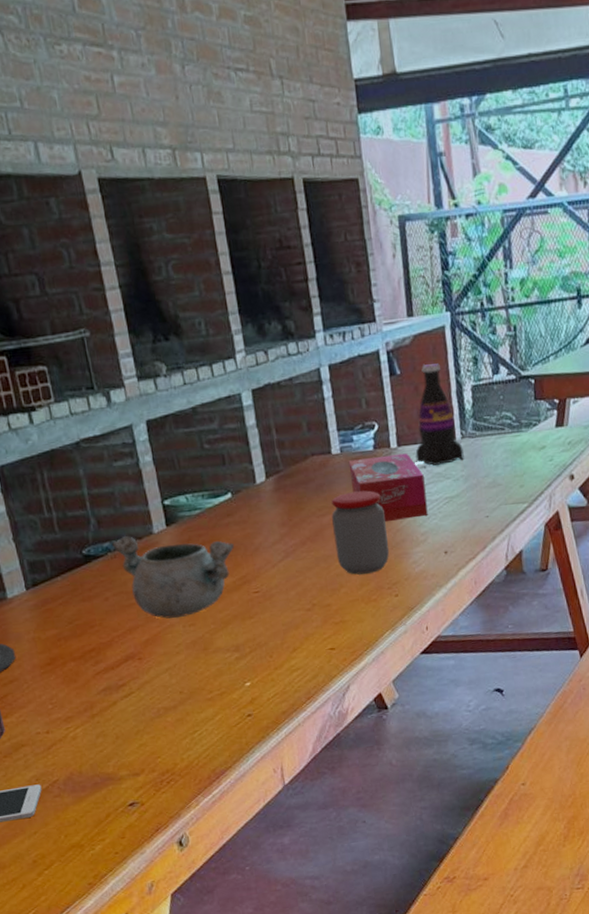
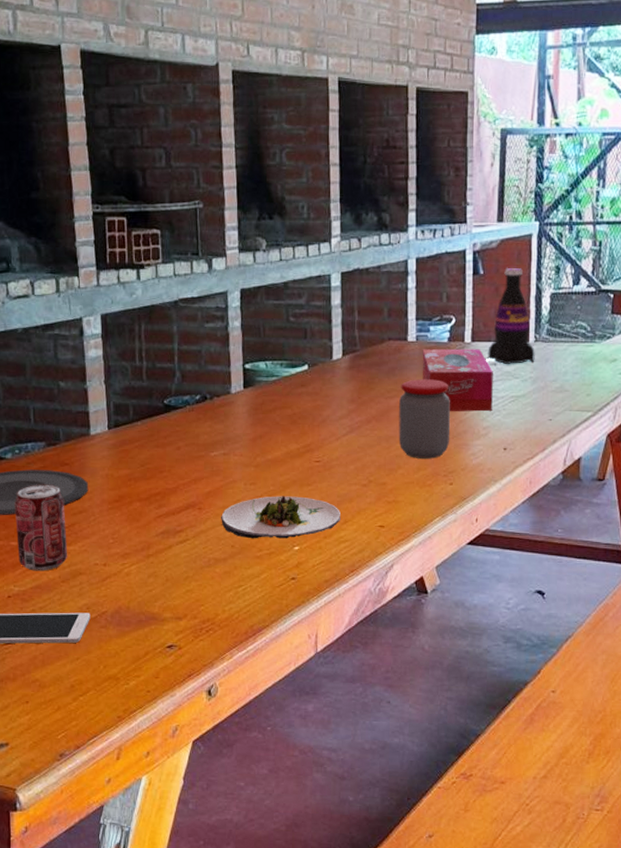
decorative bowl: present [111,536,235,619] -> none [191,393,304,476]
salad plate: none [164,630,289,682] -> present [221,496,340,539]

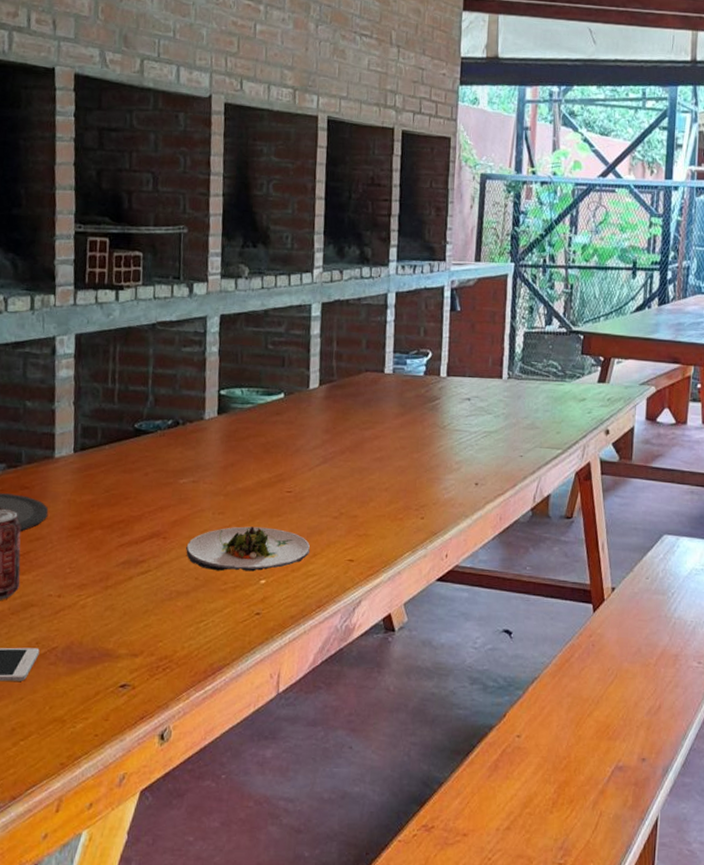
jar: present [398,379,450,459] -> none [372,411,424,492]
tissue box: present [422,348,493,412] -> none [397,382,467,446]
beverage bottle: present [487,268,535,364] -> none [462,306,508,400]

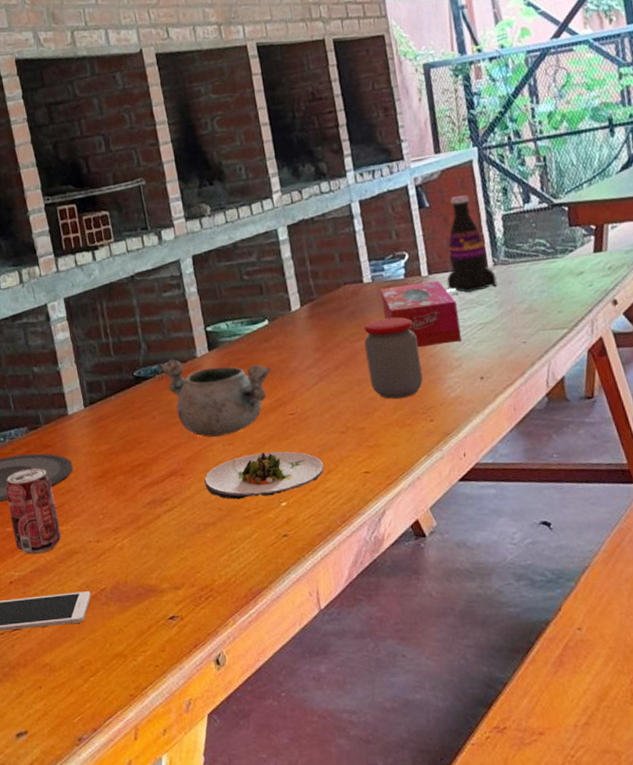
decorative bowl: none [163,417,278,505] -> present [159,359,271,438]
jar: none [372,411,424,492] -> present [364,317,423,399]
tissue box: none [397,382,467,446] -> present [380,281,462,347]
beverage bottle: none [462,306,508,400] -> present [446,195,497,292]

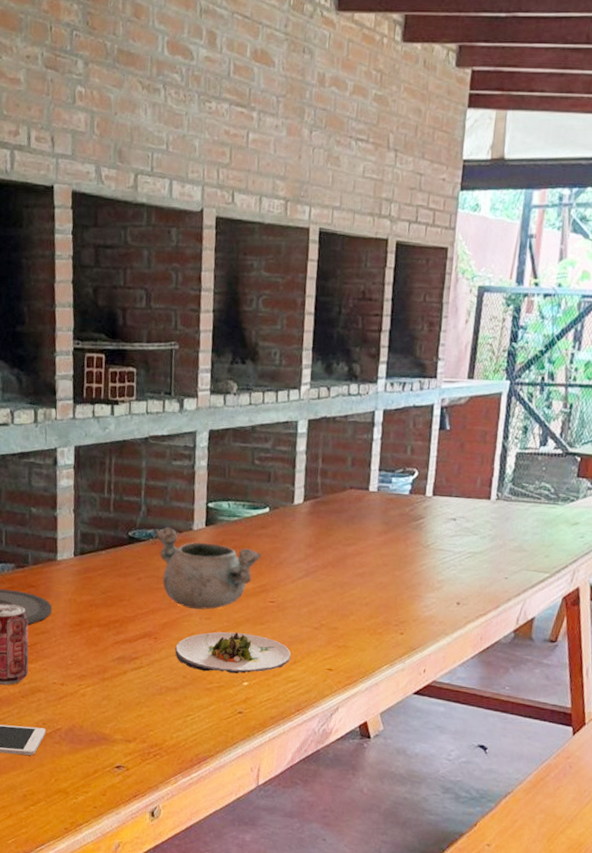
jar: present [364,317,423,399] -> none [353,529,407,608]
tissue box: present [380,281,462,347] -> none [381,500,452,565]
beverage bottle: present [446,195,497,292] -> none [447,425,496,521]

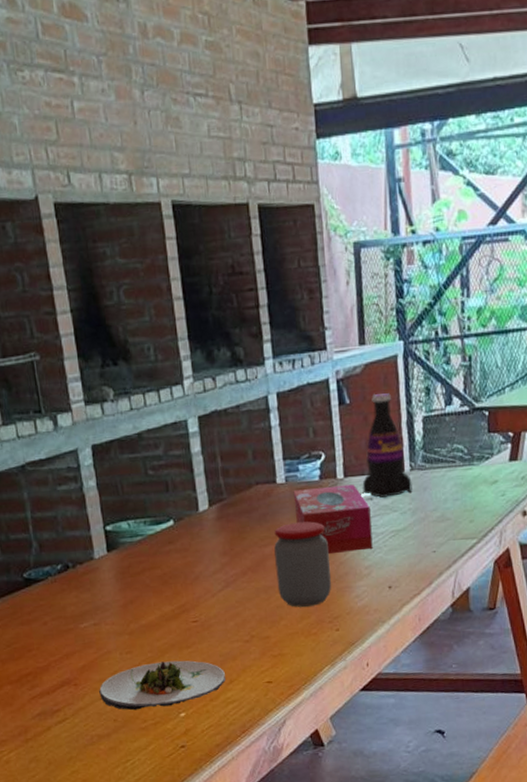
decorative bowl: present [154,527,262,610] -> none [52,561,175,646]
jar: none [353,529,407,608] -> present [274,521,331,607]
tissue box: none [381,500,452,565] -> present [293,484,373,554]
beverage bottle: none [447,425,496,521] -> present [362,393,412,498]

